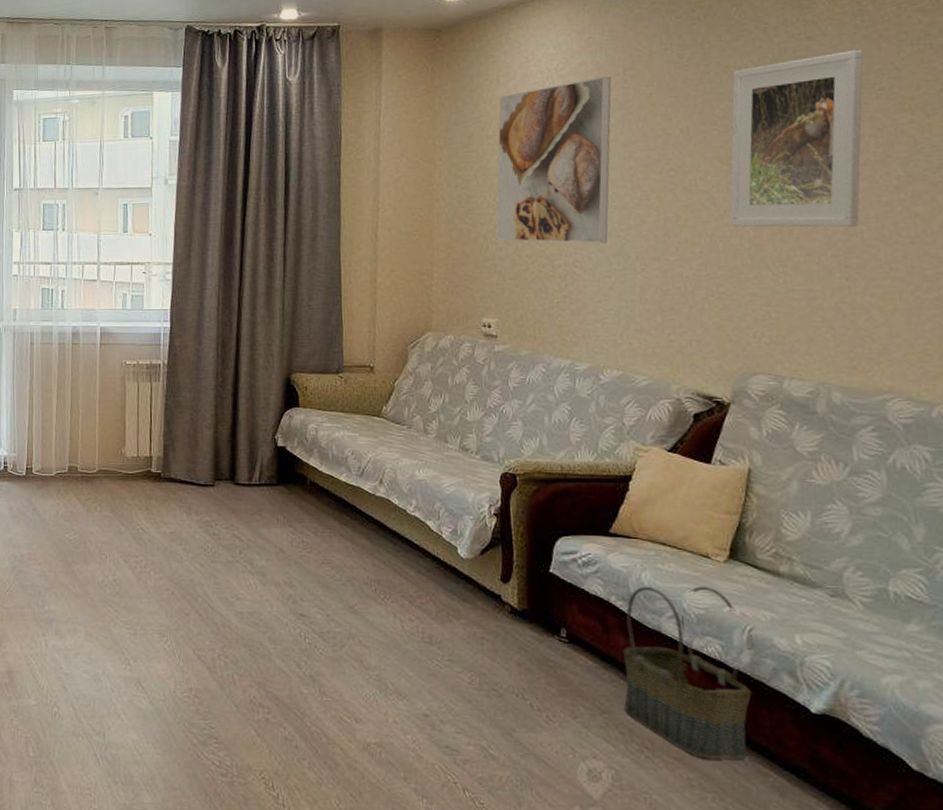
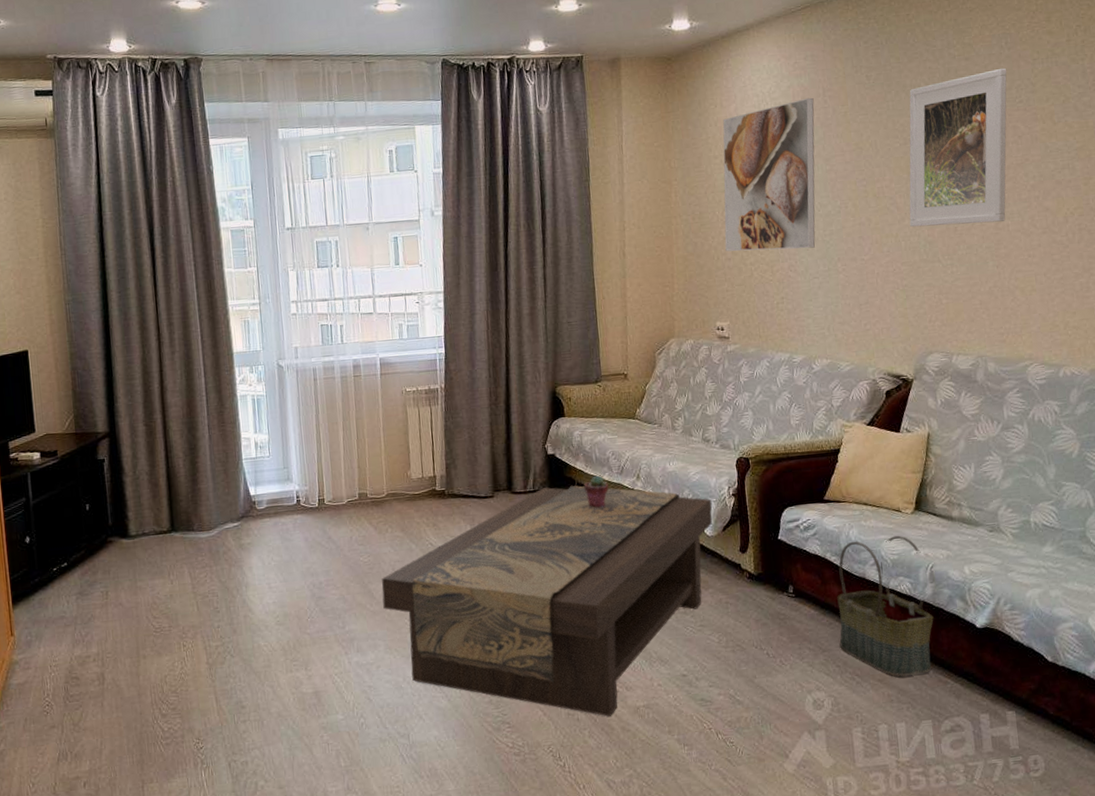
coffee table: none [86,482,469,749] -> present [381,485,713,717]
potted succulent: none [317,475,346,511] -> present [584,475,609,508]

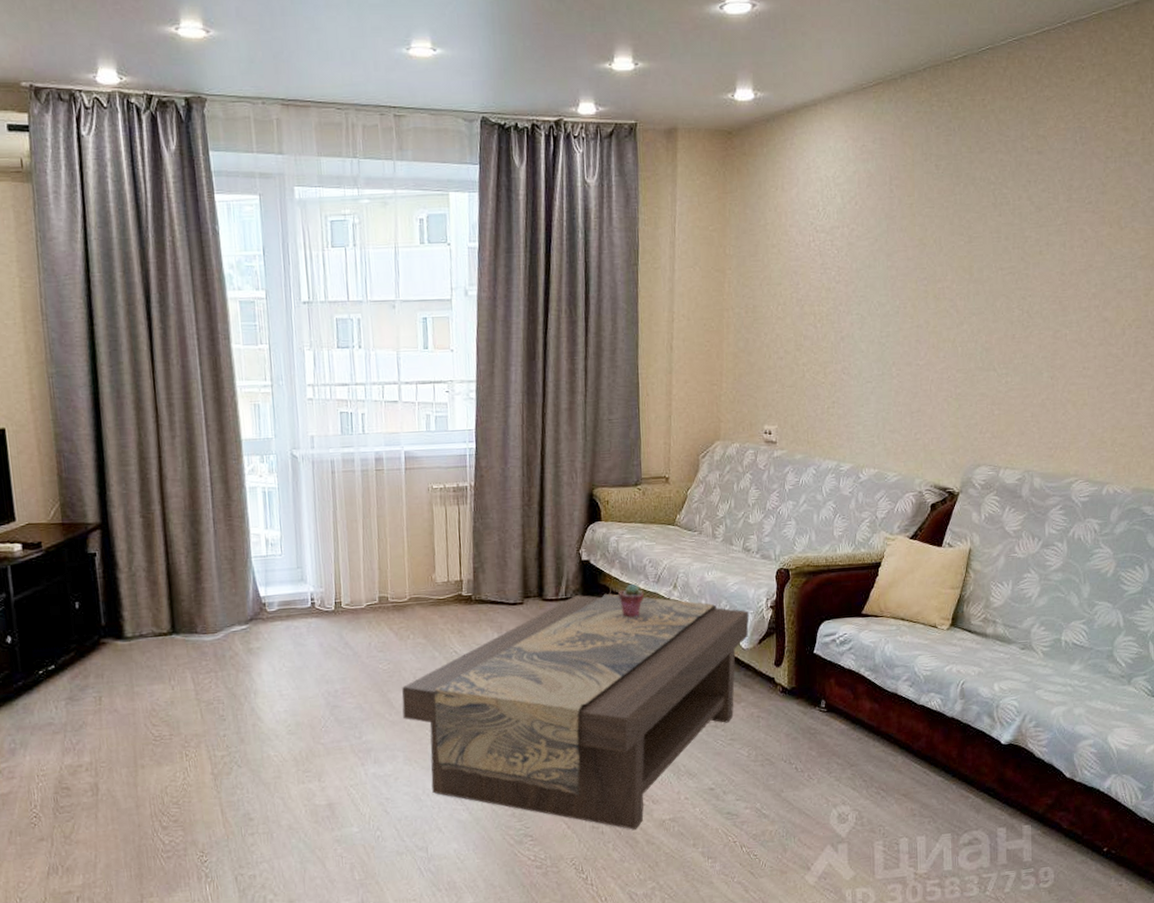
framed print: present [723,97,816,252] -> none [777,185,880,351]
basket: present [837,535,934,677] -> none [867,651,961,792]
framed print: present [909,68,1007,228] -> none [967,165,1079,333]

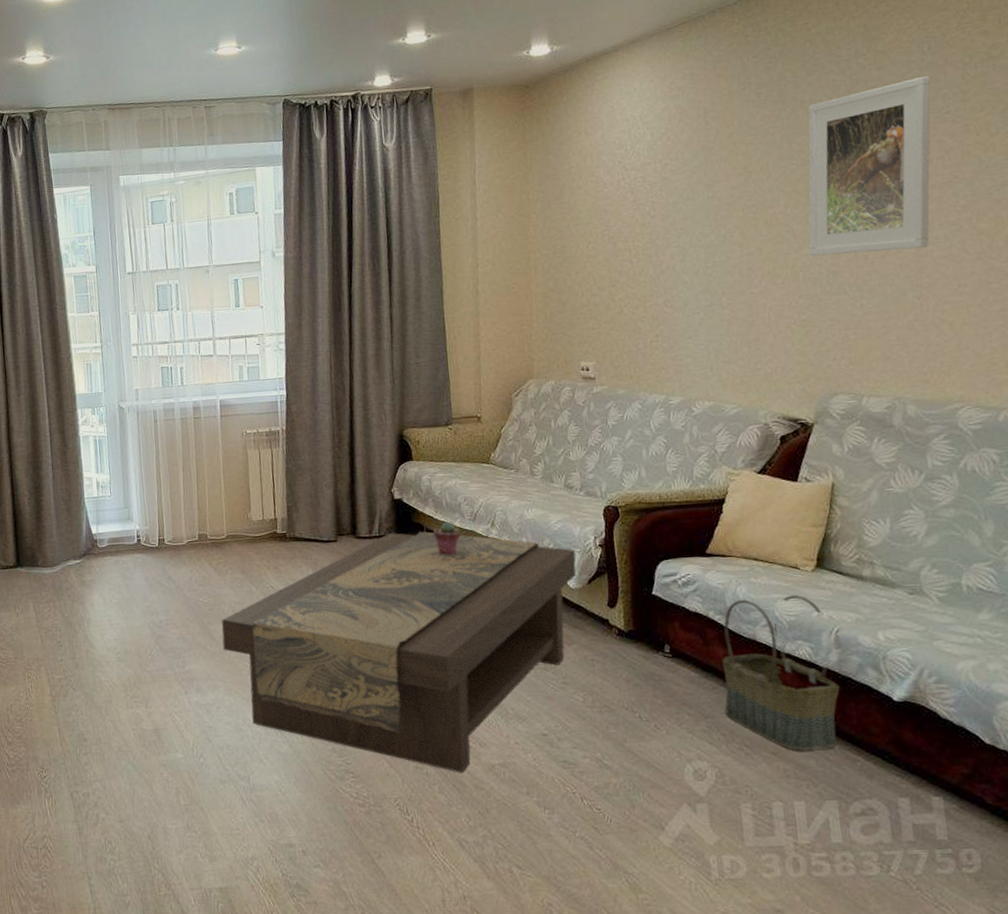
basket: none [867,651,961,792] -> present [722,594,840,751]
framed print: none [967,165,1079,333] -> present [808,76,931,257]

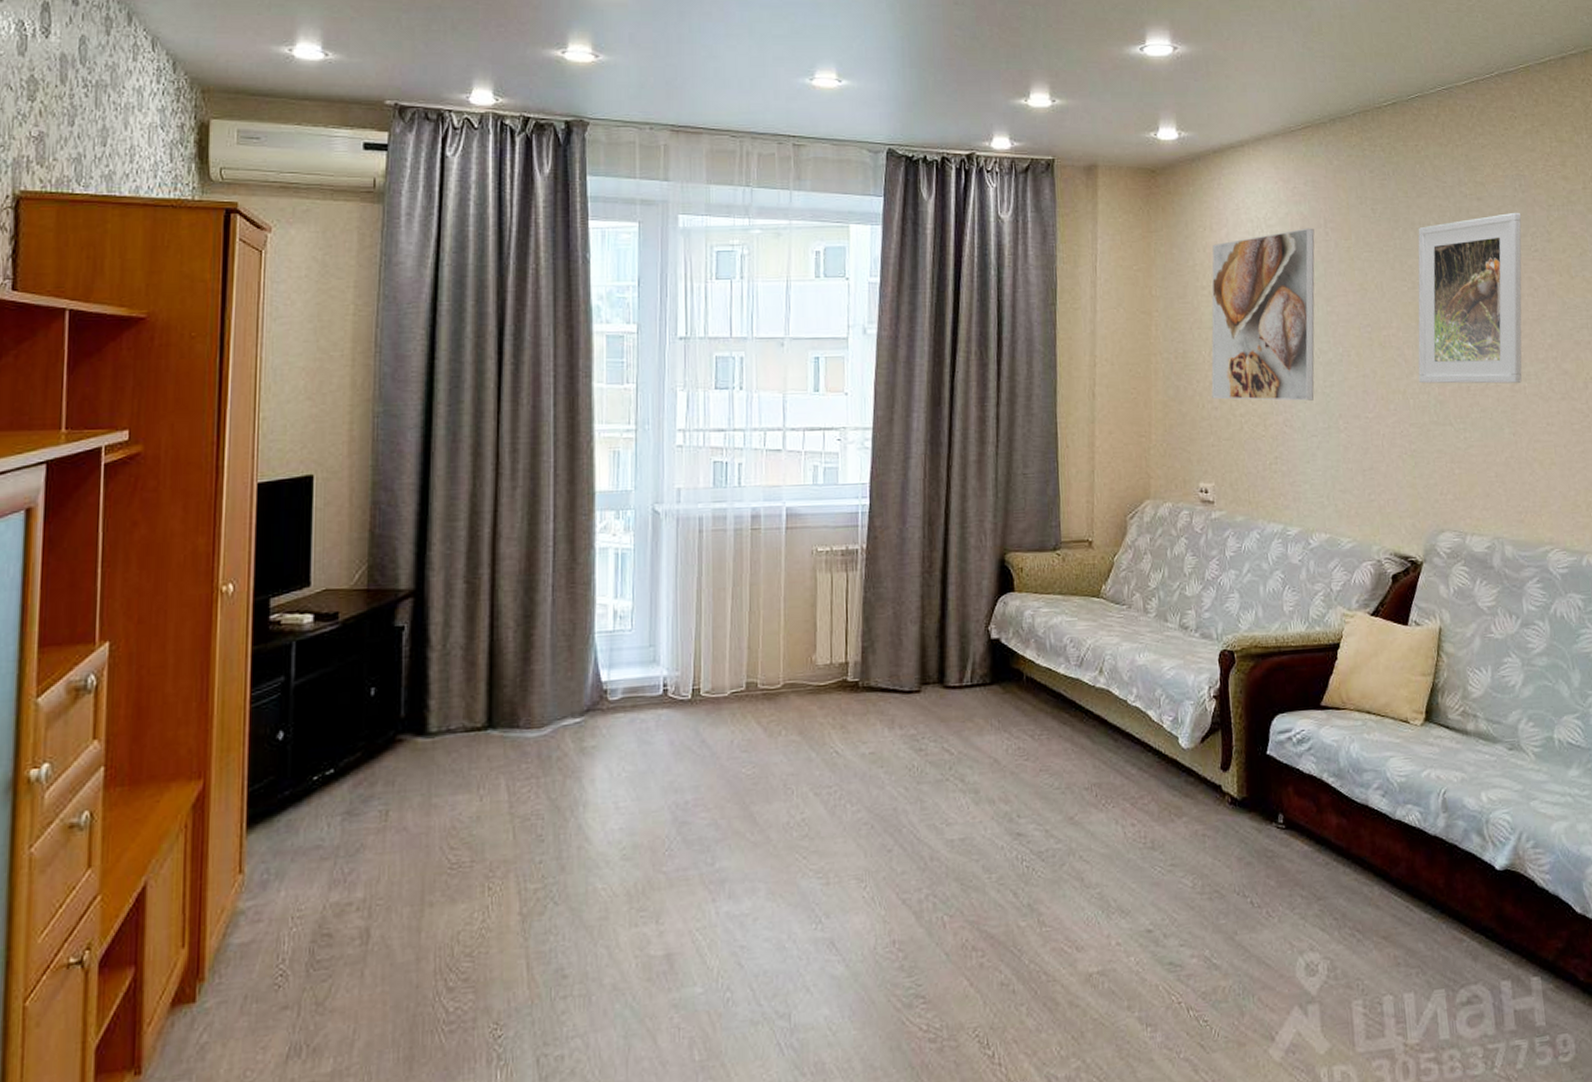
coffee table: present [221,531,577,773] -> none [767,679,1189,987]
potted succulent: present [433,521,460,555] -> none [1034,667,1064,710]
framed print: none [587,119,696,287] -> present [1211,228,1315,401]
basket: present [722,594,840,751] -> none [1335,752,1447,934]

